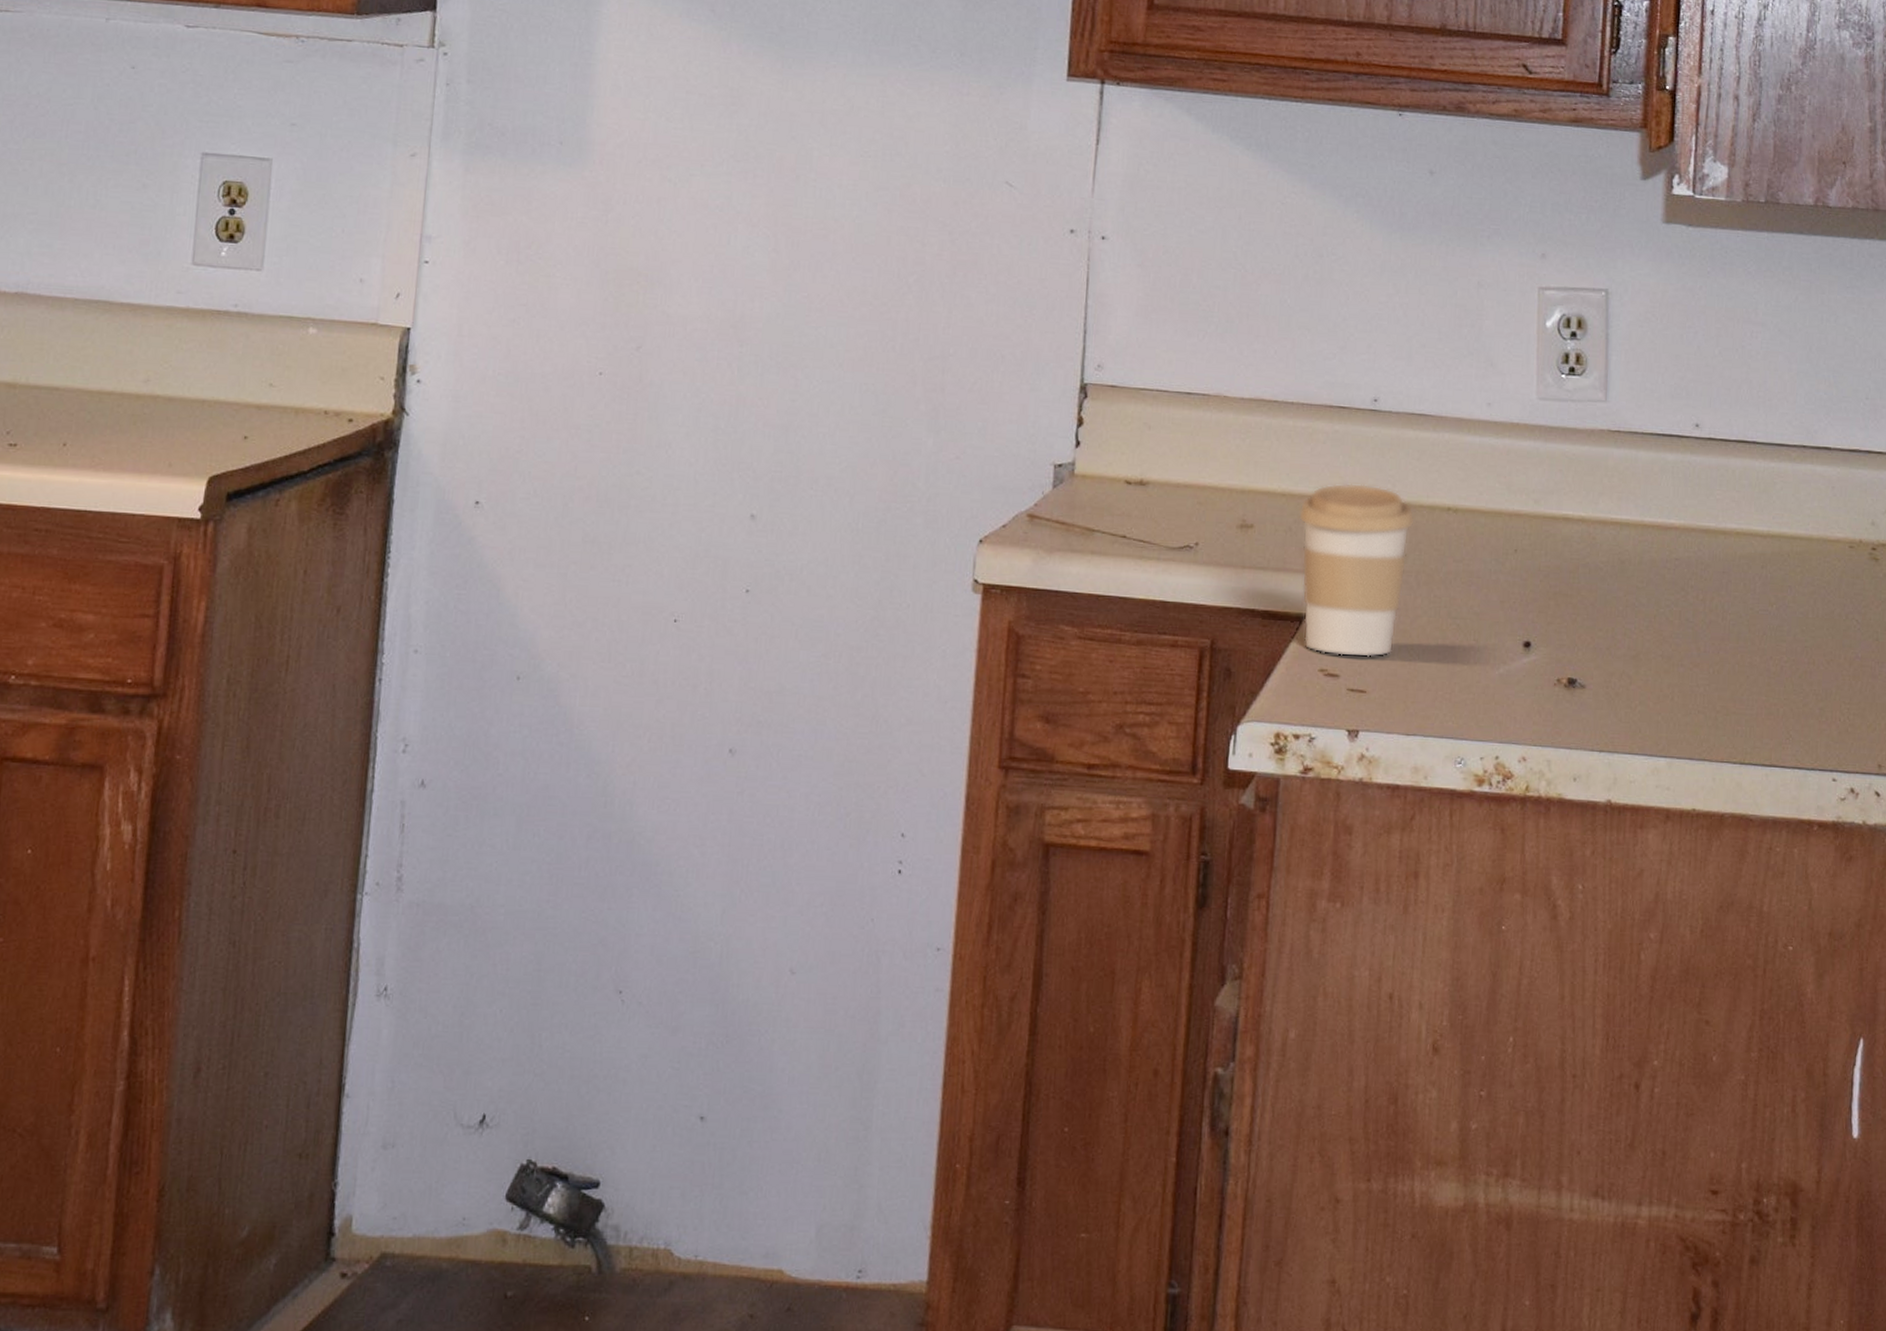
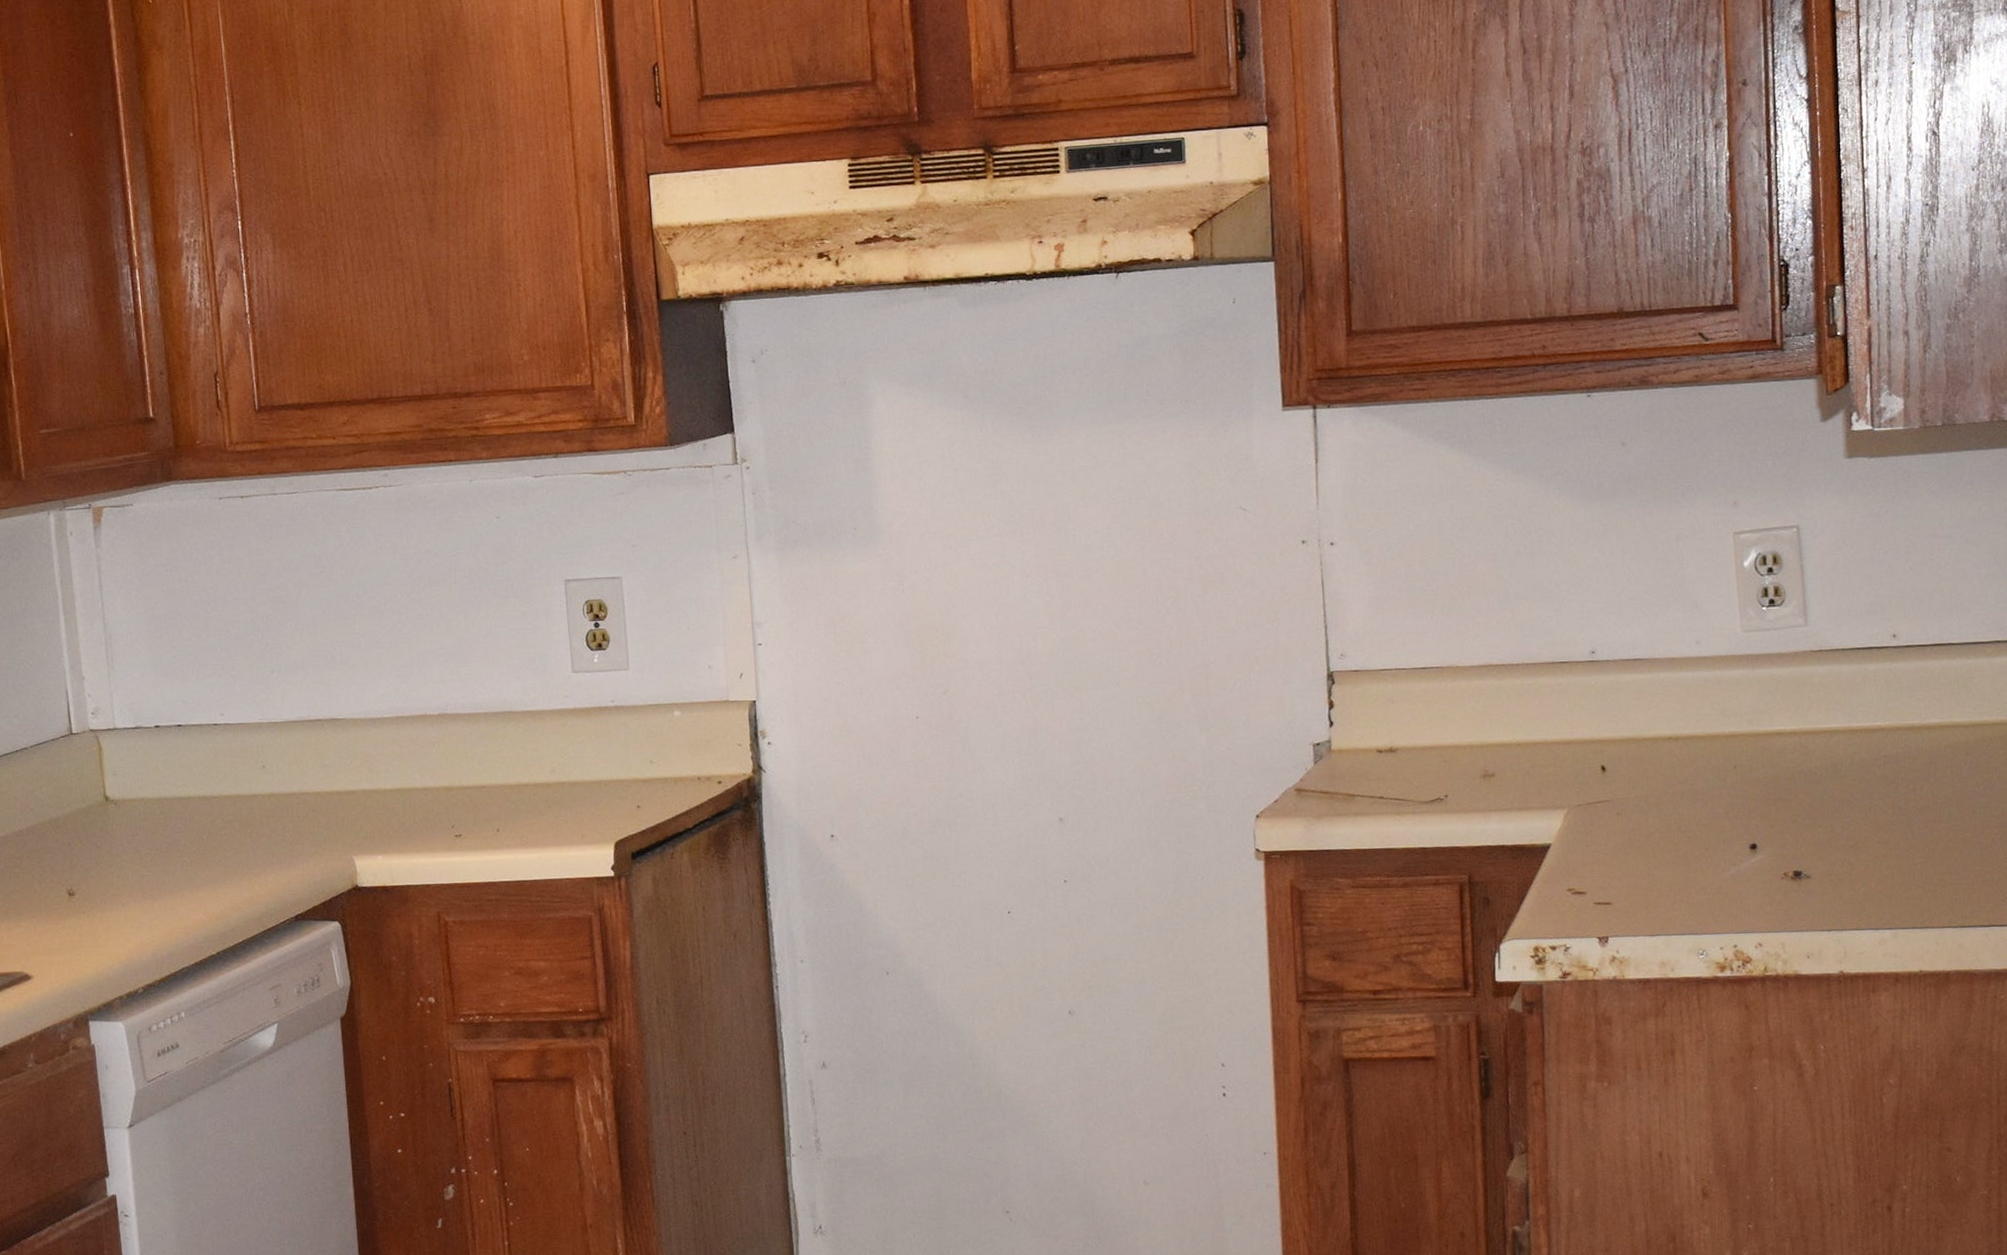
coffee cup: present [1298,483,1415,658] -> none [1534,726,1640,876]

